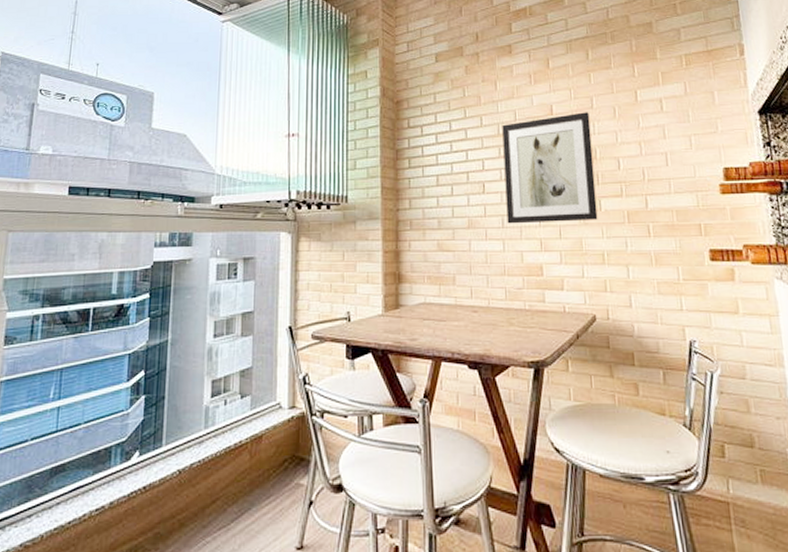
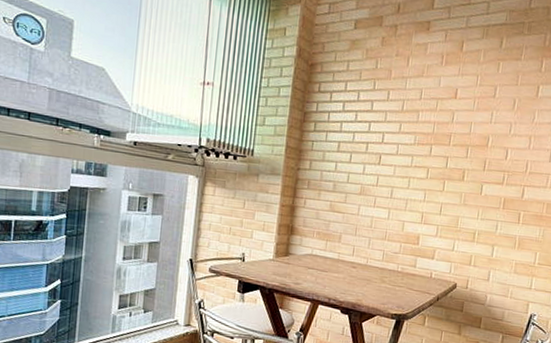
wall art: present [502,112,598,224] -> none [395,100,491,202]

